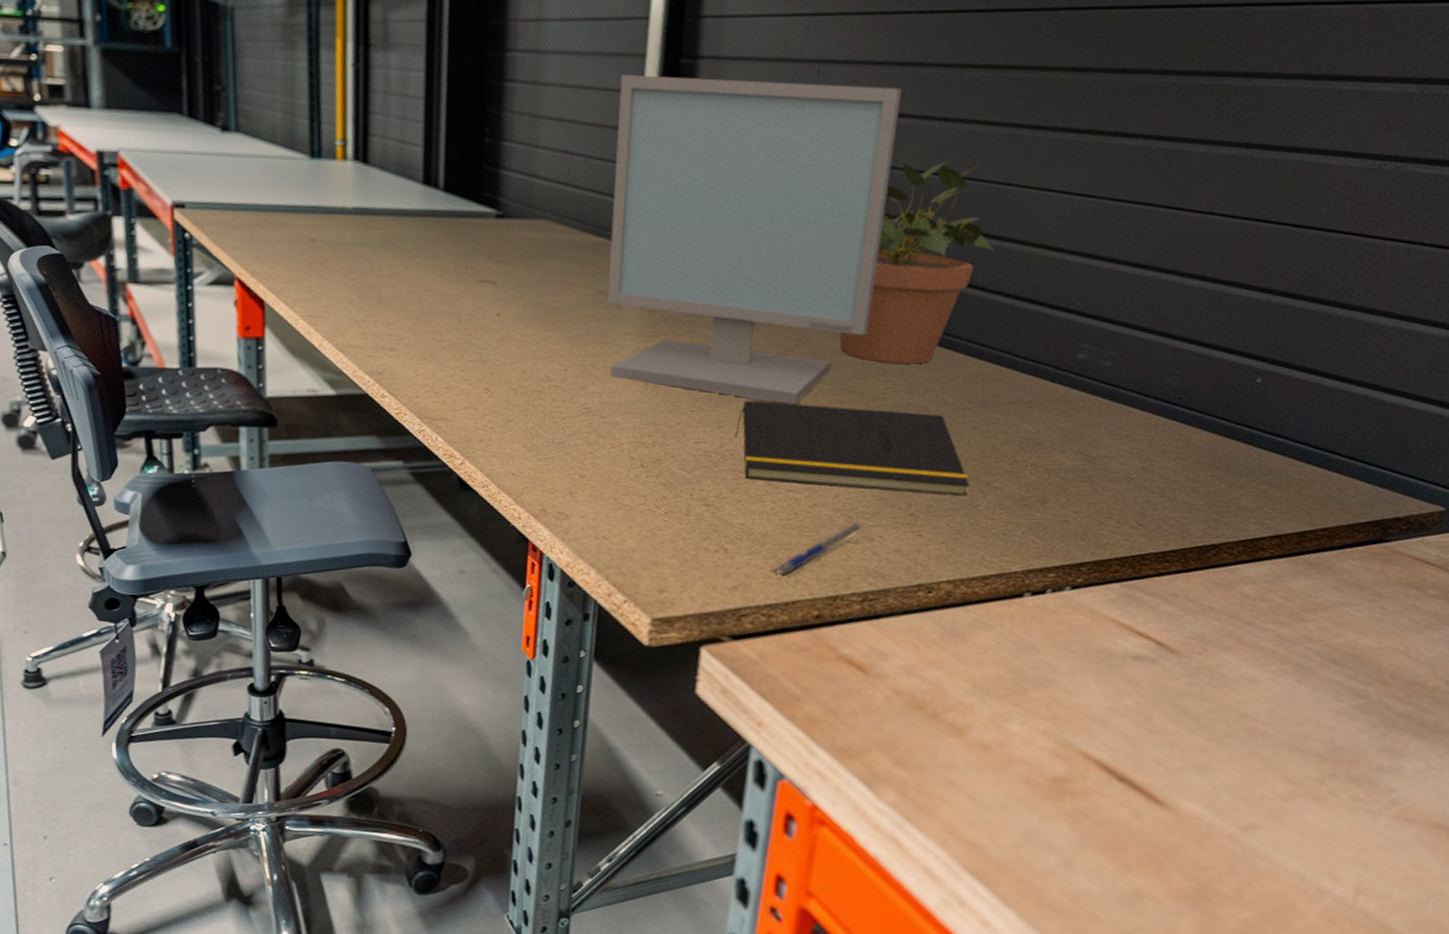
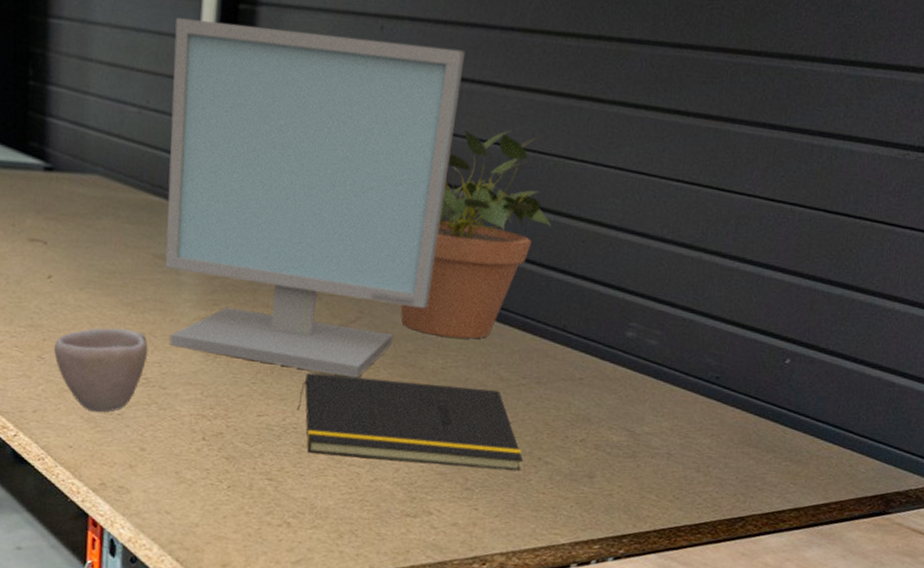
cup: none [500,361,590,442] -> present [54,328,148,413]
pen: present [770,524,864,577] -> none [332,498,423,550]

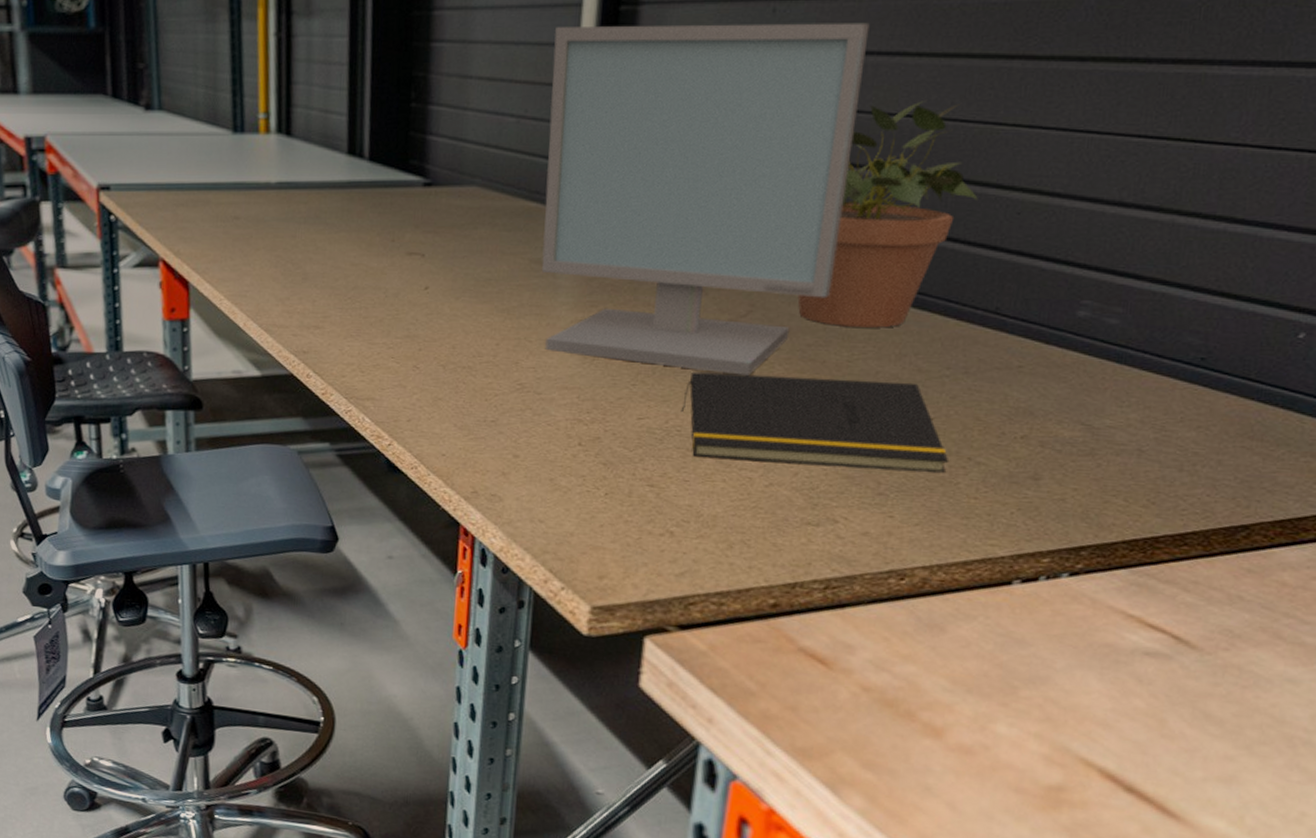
cup: present [54,328,148,413] -> none [429,334,523,420]

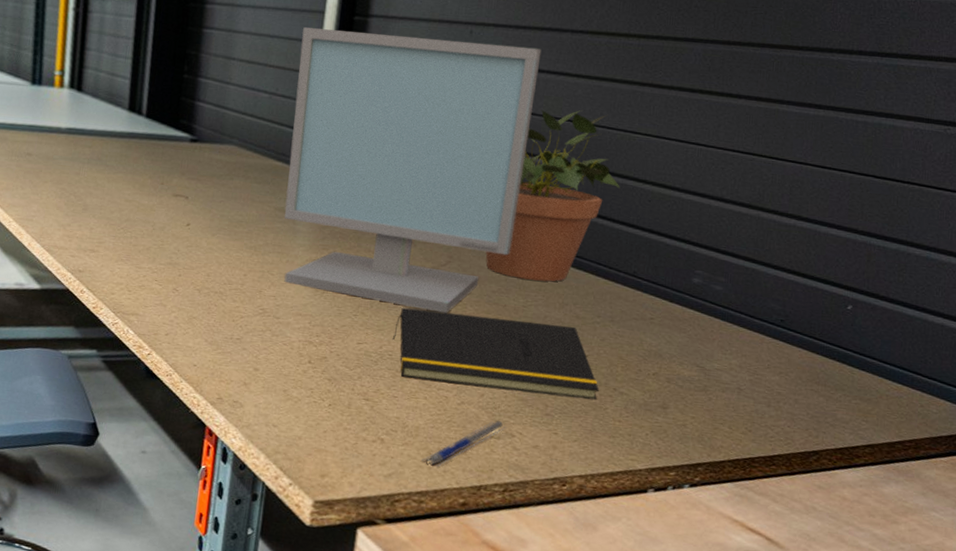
pen: none [721,504,827,562] -> present [422,421,506,467]

